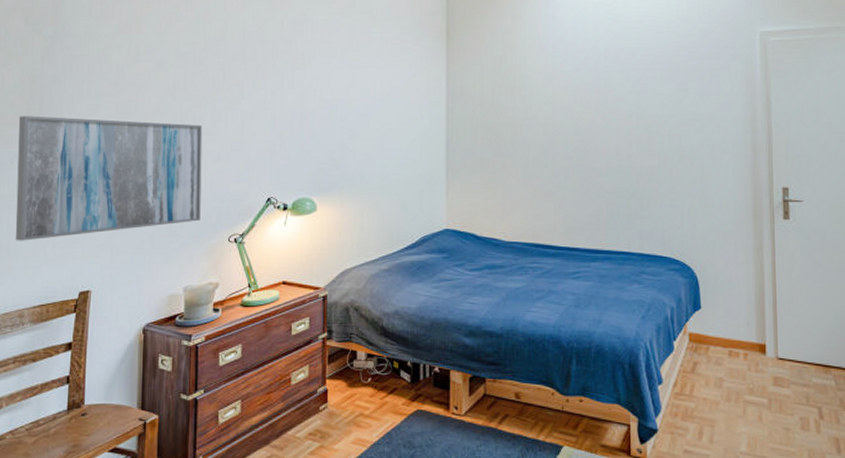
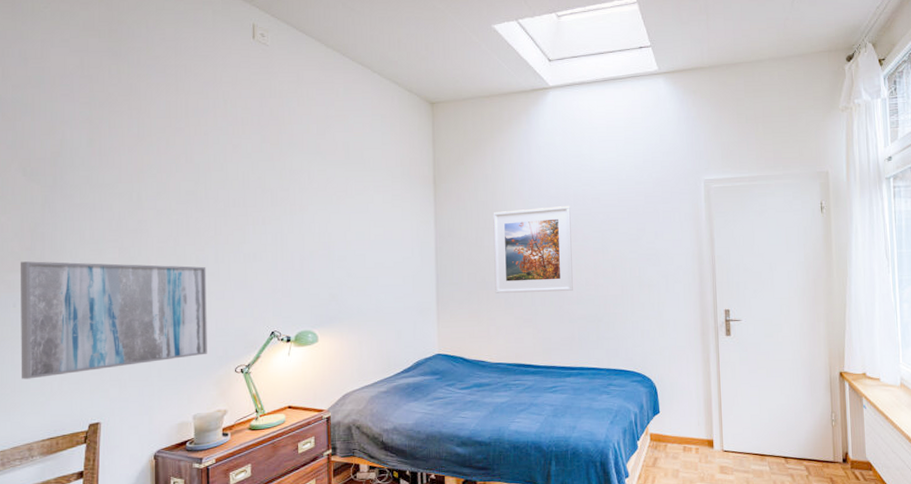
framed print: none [511,62,601,162] -> present [493,206,573,293]

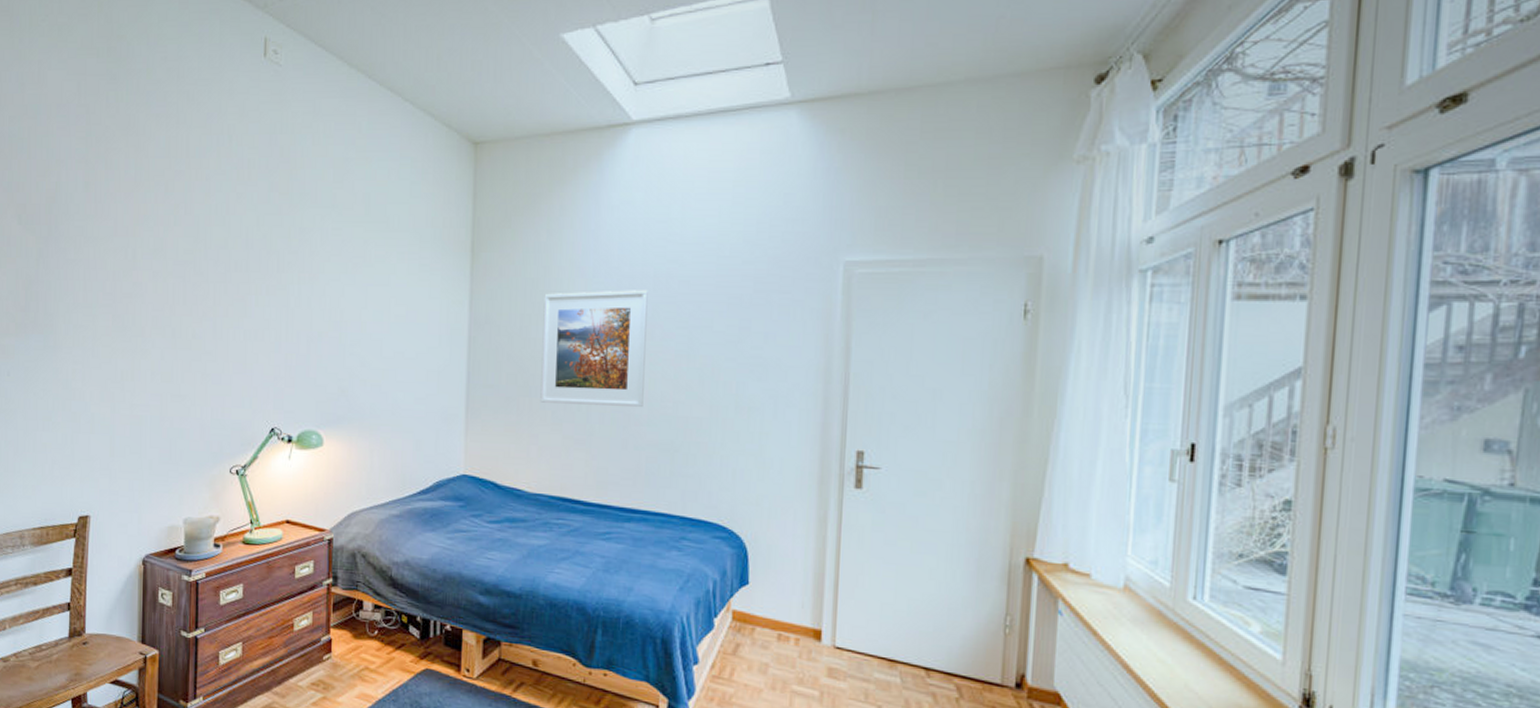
wall art: present [20,261,207,379] -> none [14,324,203,459]

